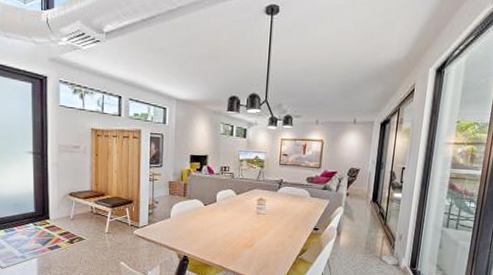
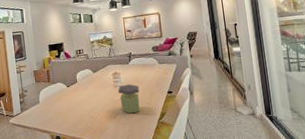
jar: none [259,213,283,245] -> present [118,84,140,114]

